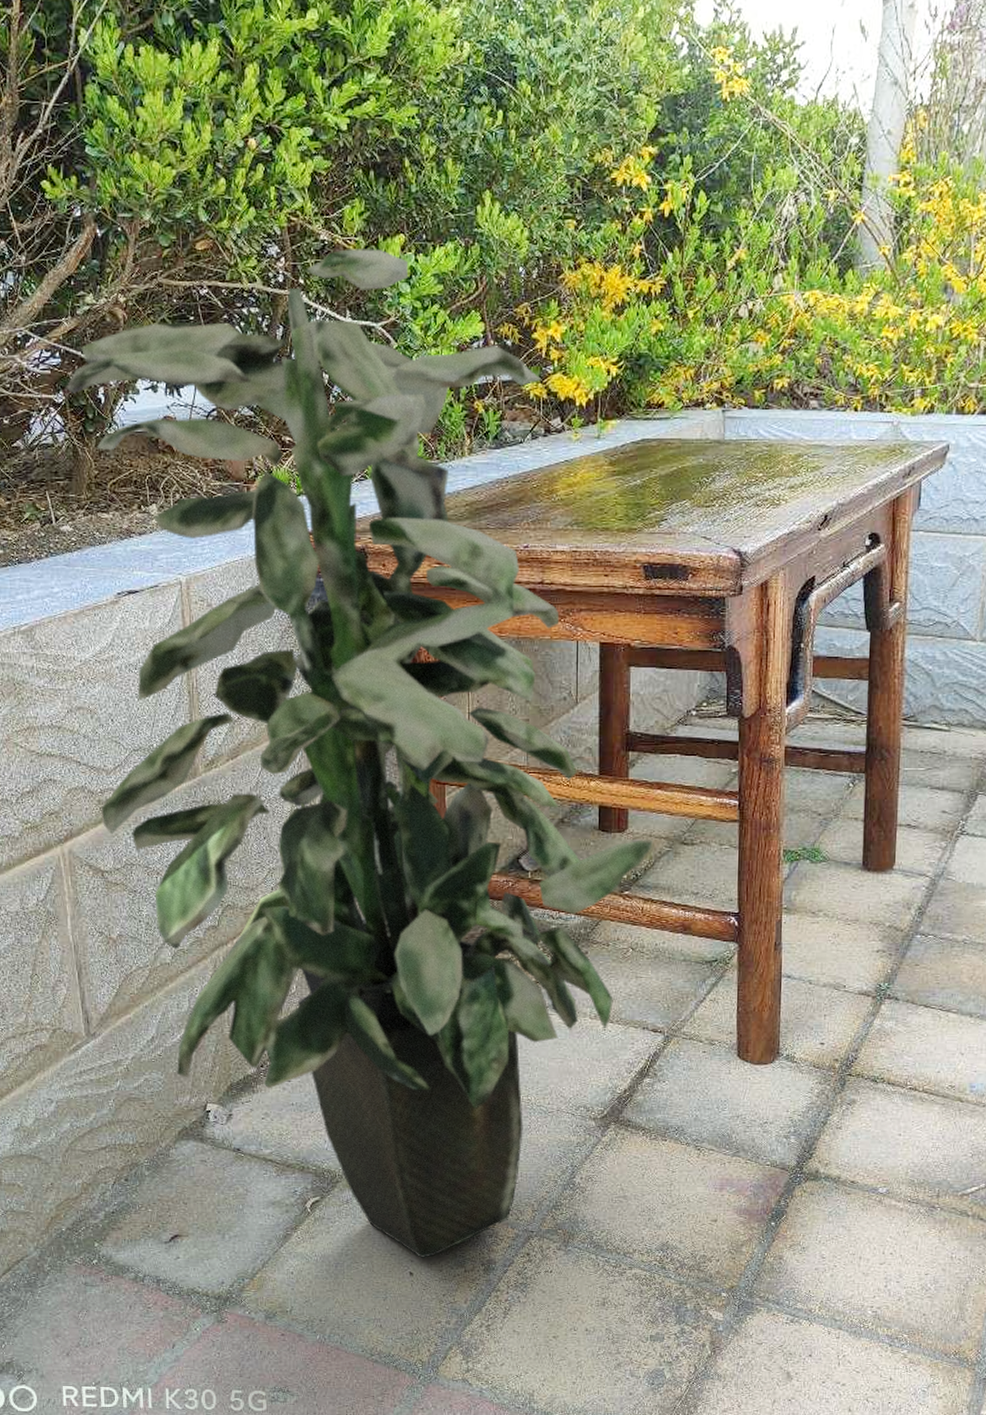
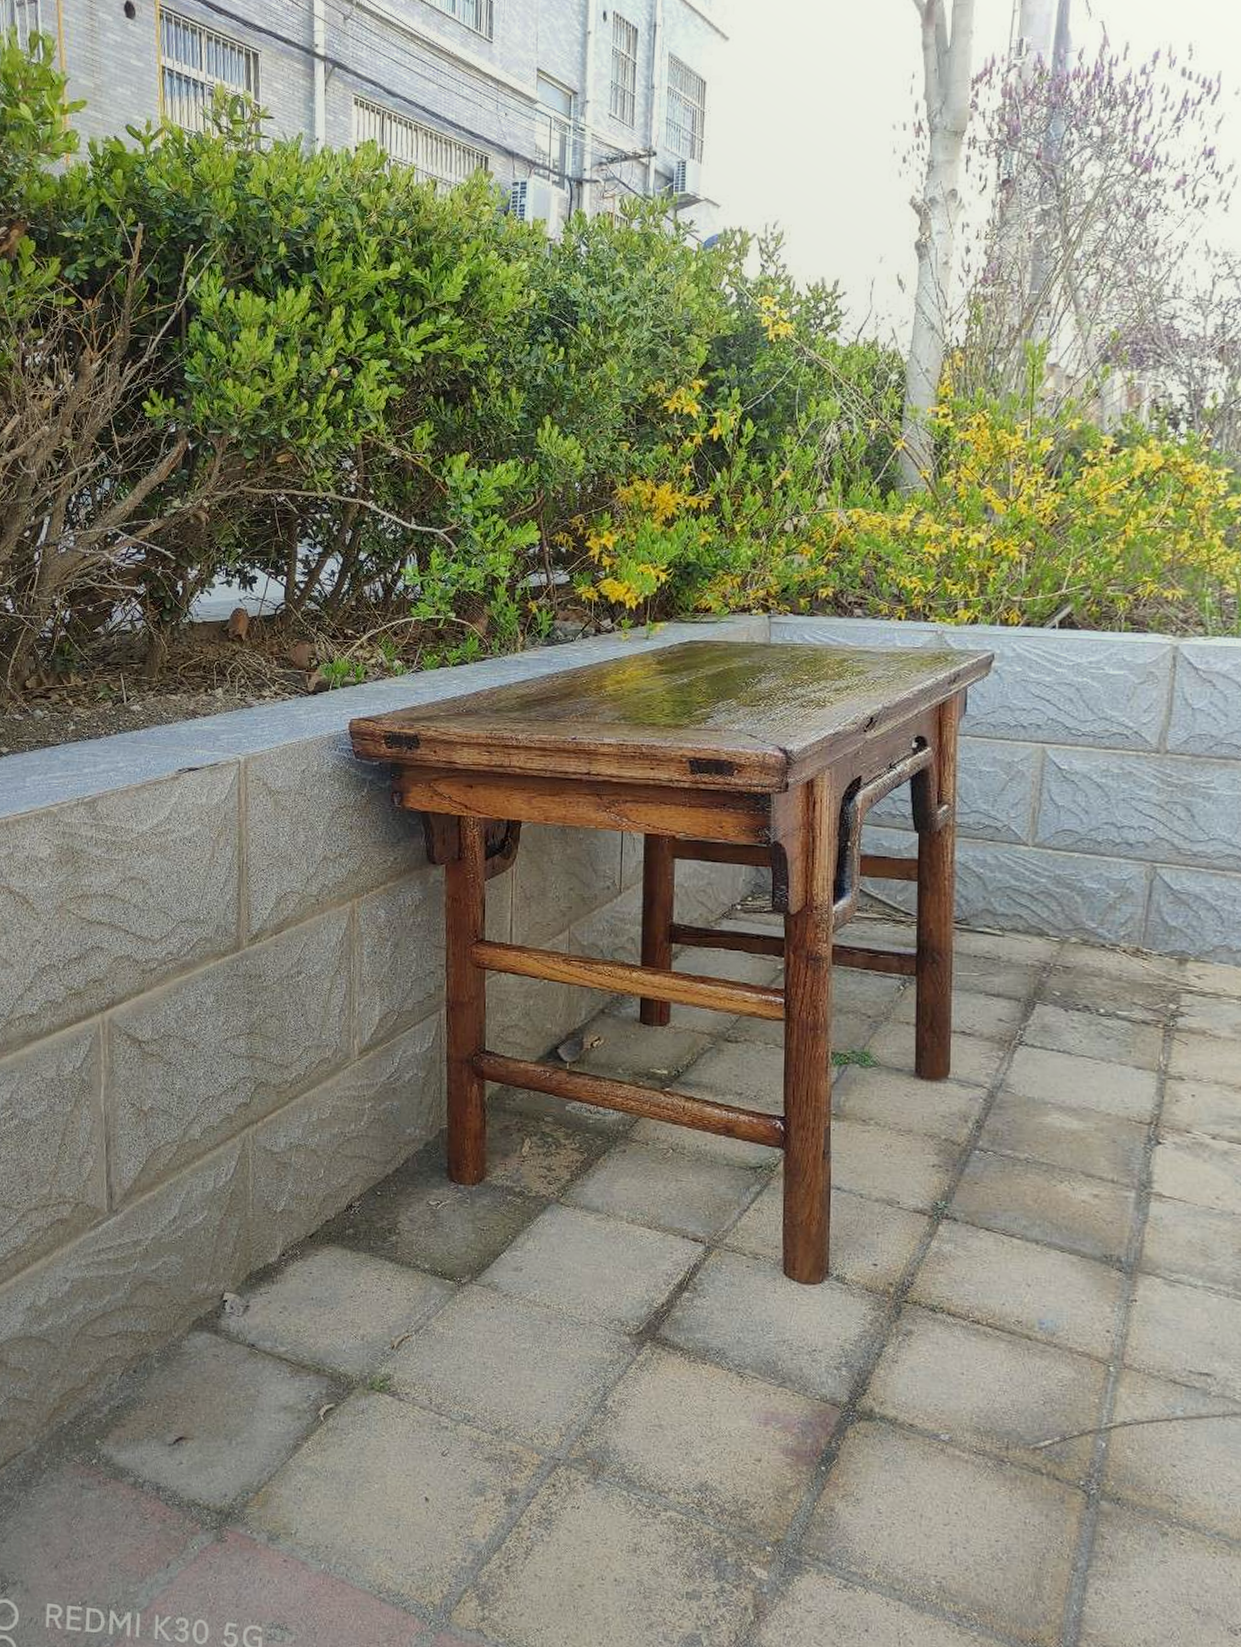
indoor plant: present [66,249,652,1258] -> none [144,464,694,1482]

